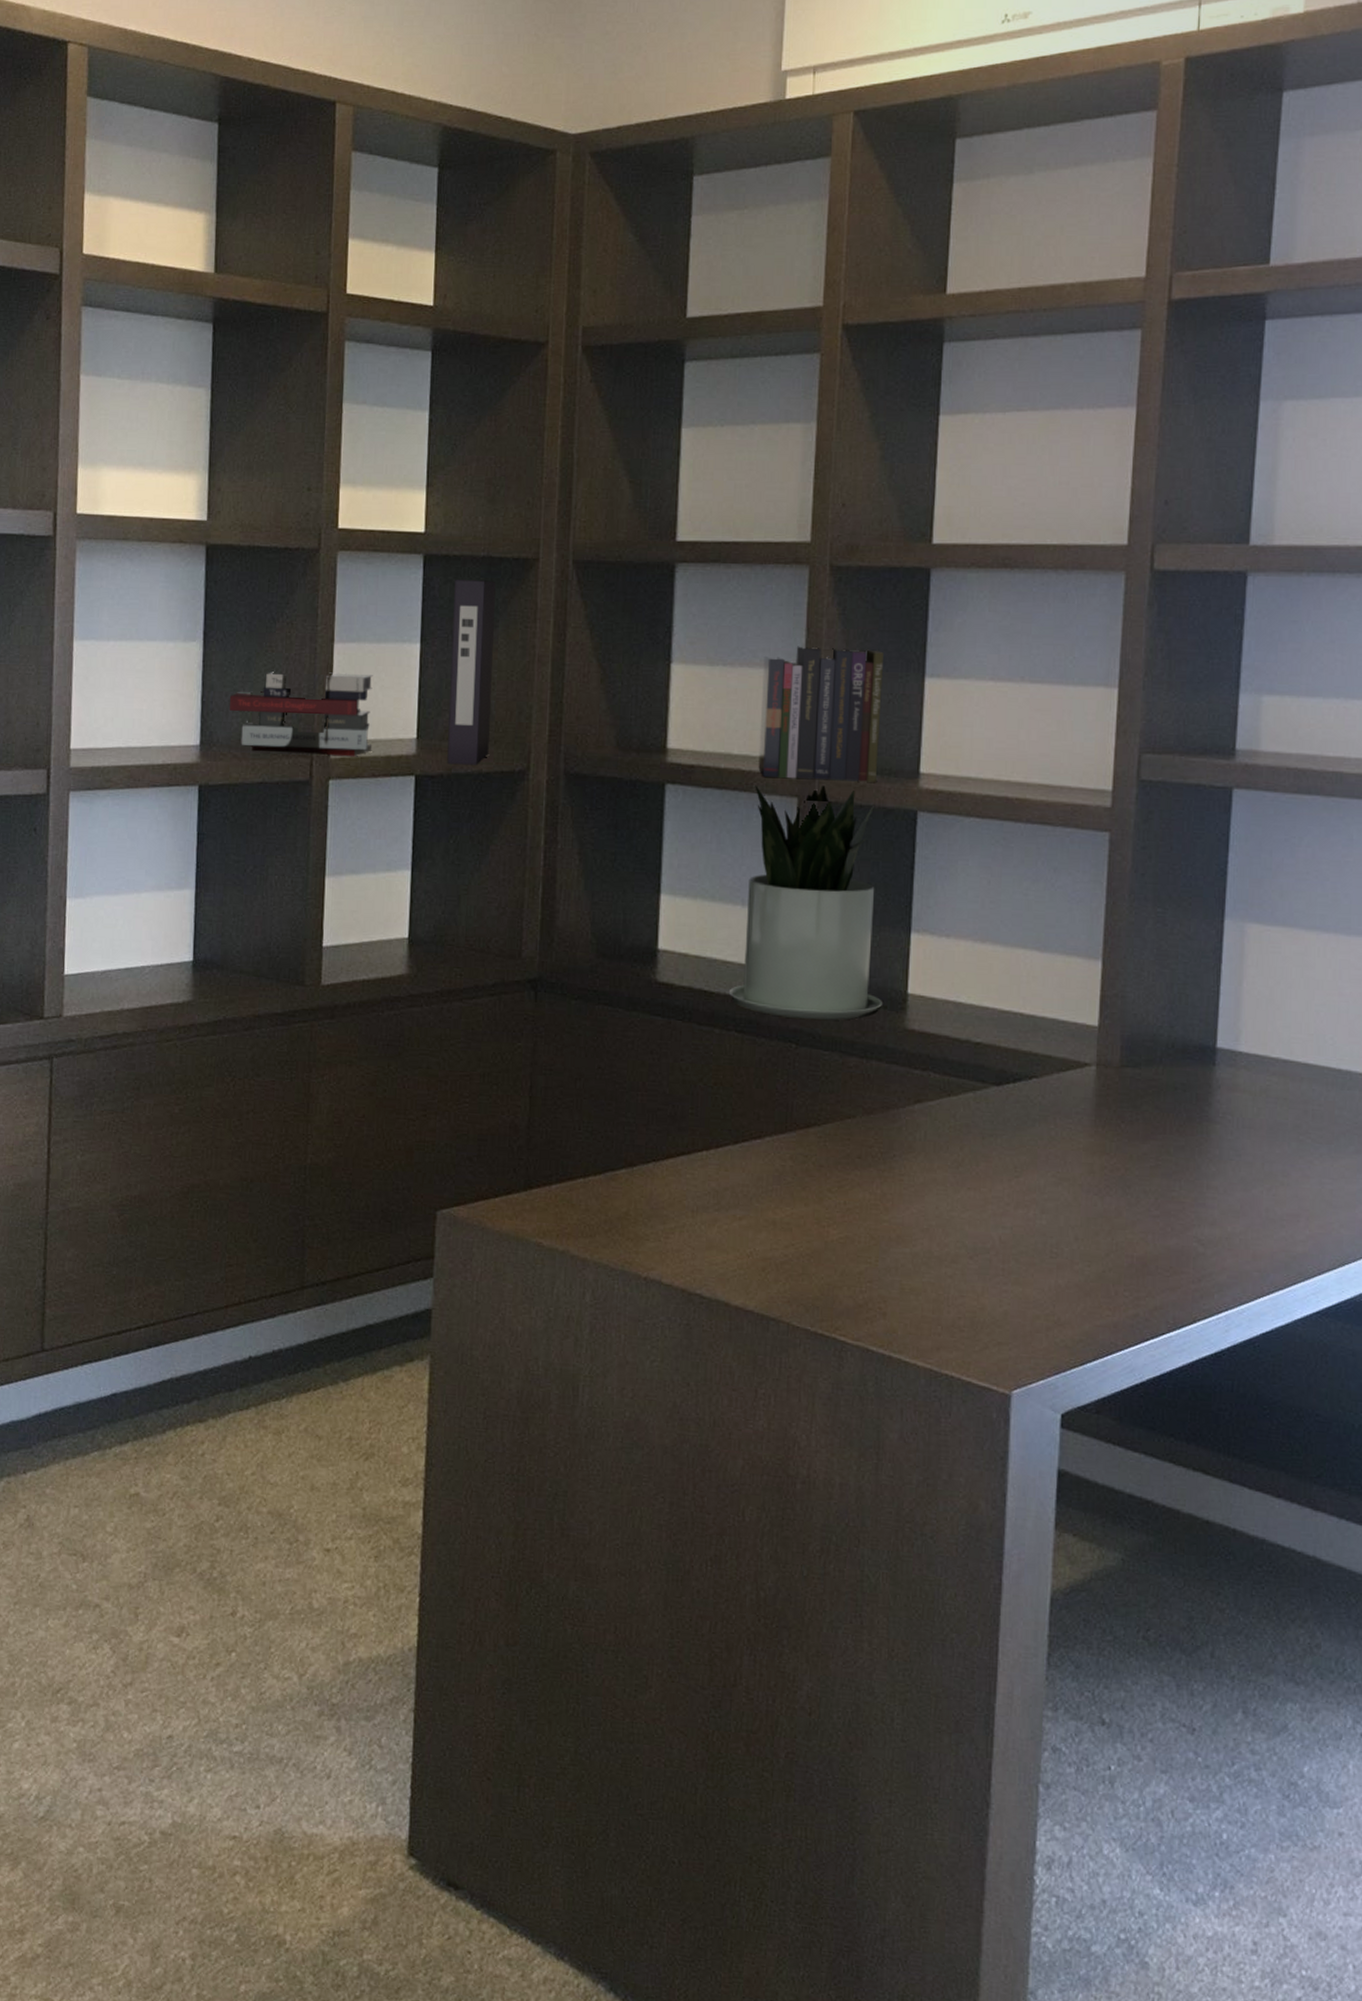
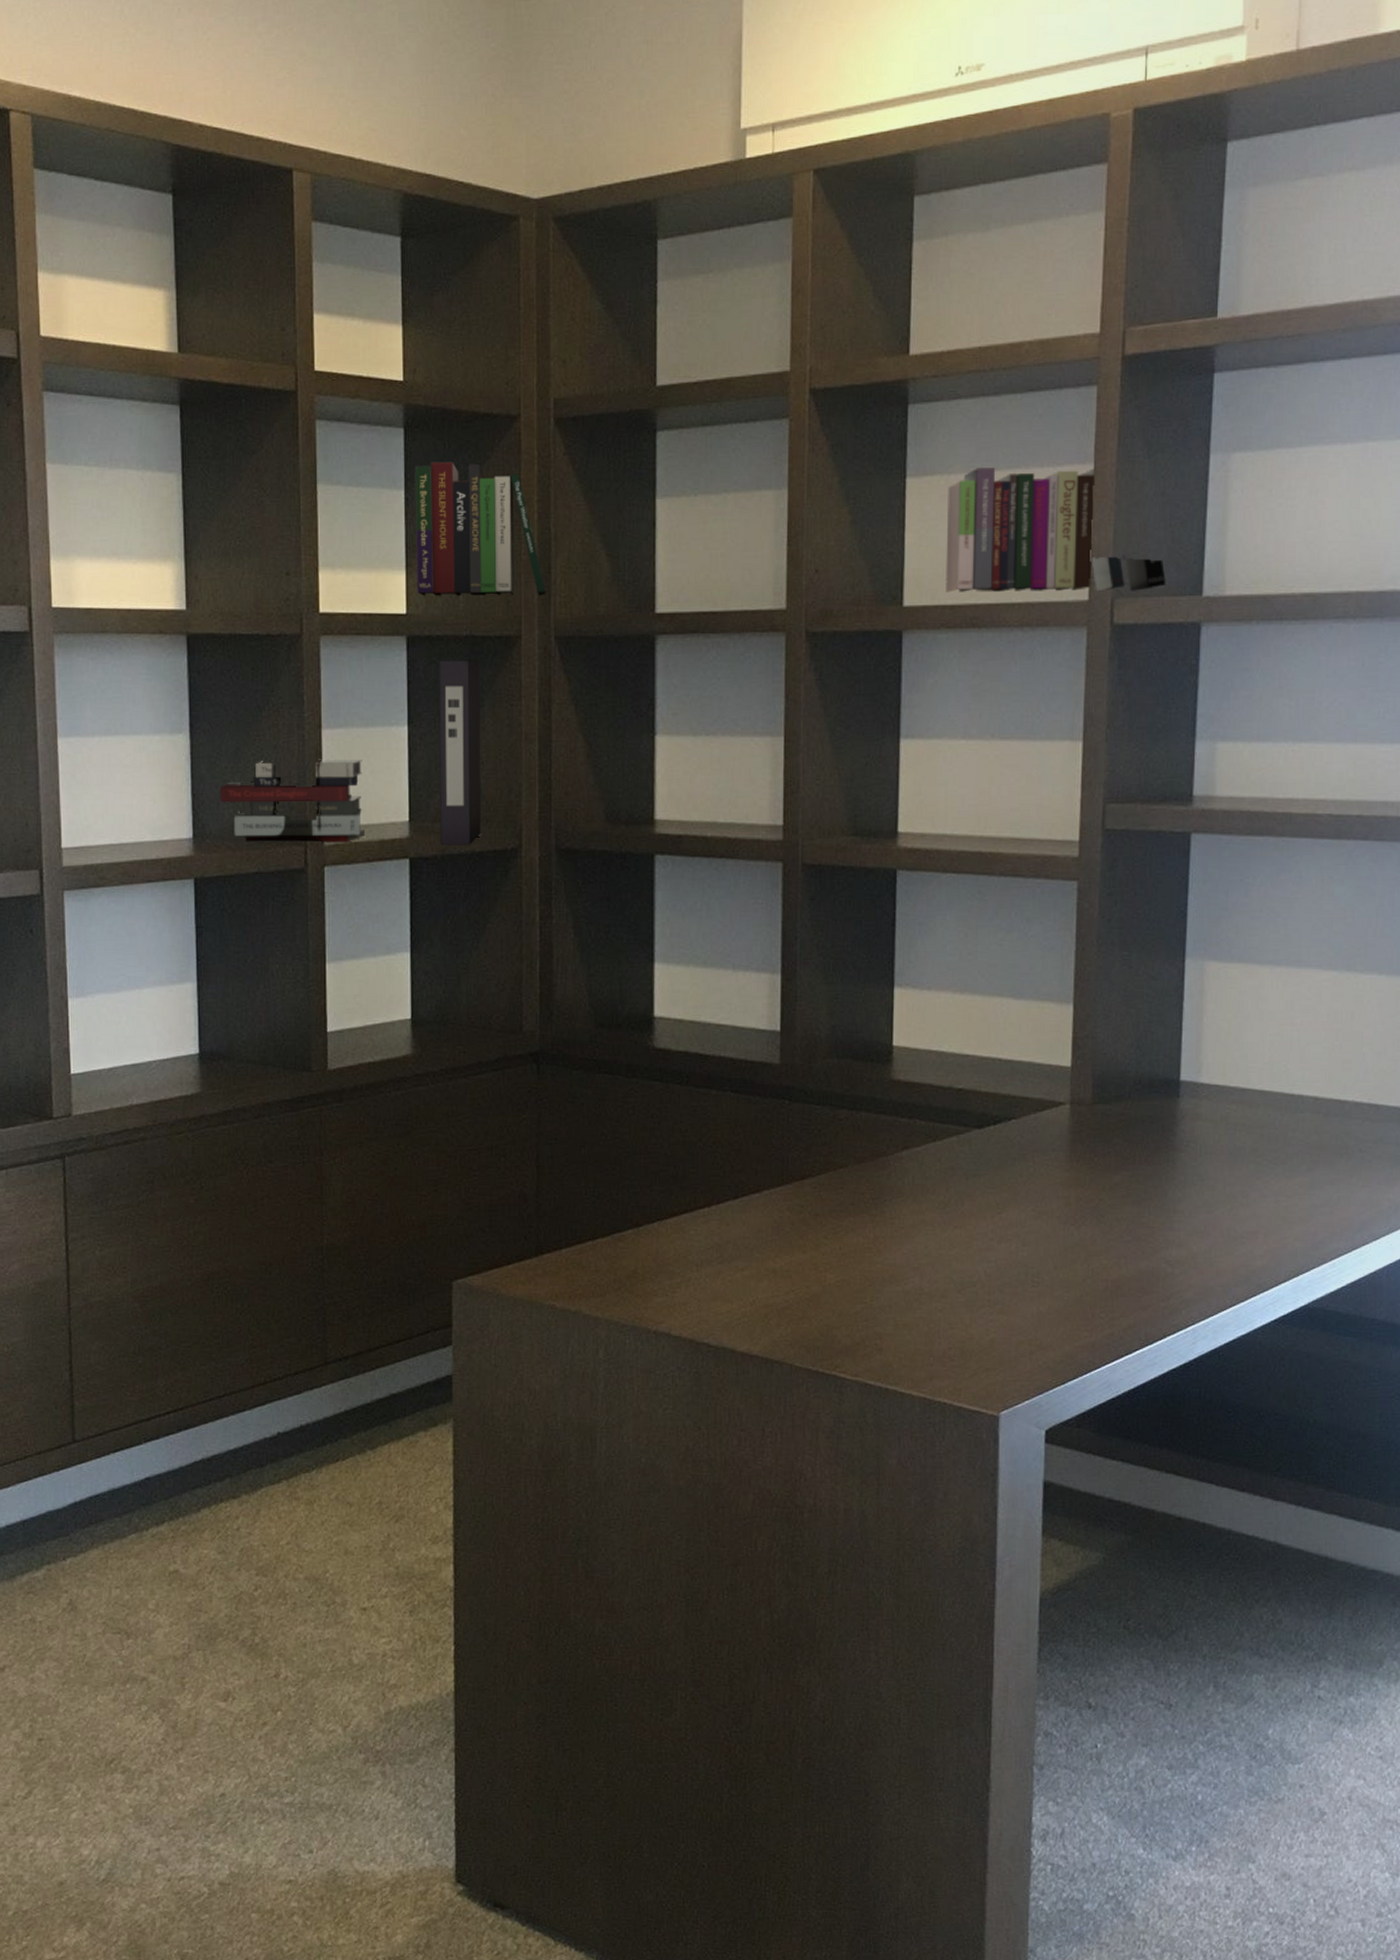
books: none [436,385,567,520] -> present [415,461,547,597]
planter: present [728,785,884,1021] -> none [723,849,870,1077]
books: present [758,646,883,782] -> none [743,713,860,844]
books: none [977,407,1211,537] -> present [946,467,1166,592]

